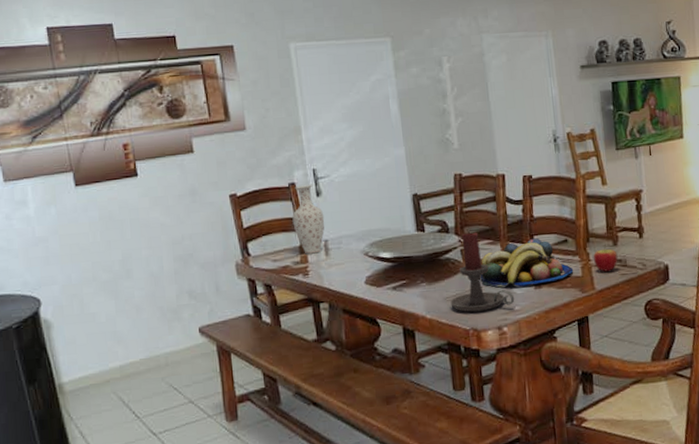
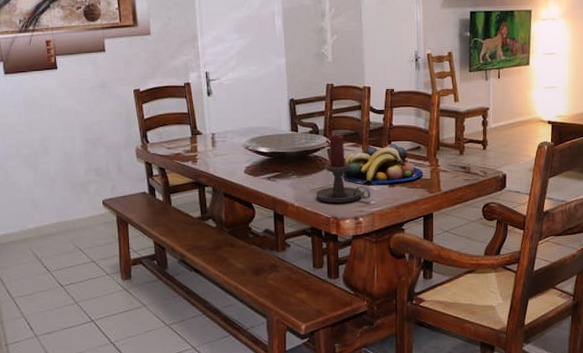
vase: present [292,185,325,254] -> none [186,85,213,145]
apple: present [593,242,618,272] -> none [441,151,463,176]

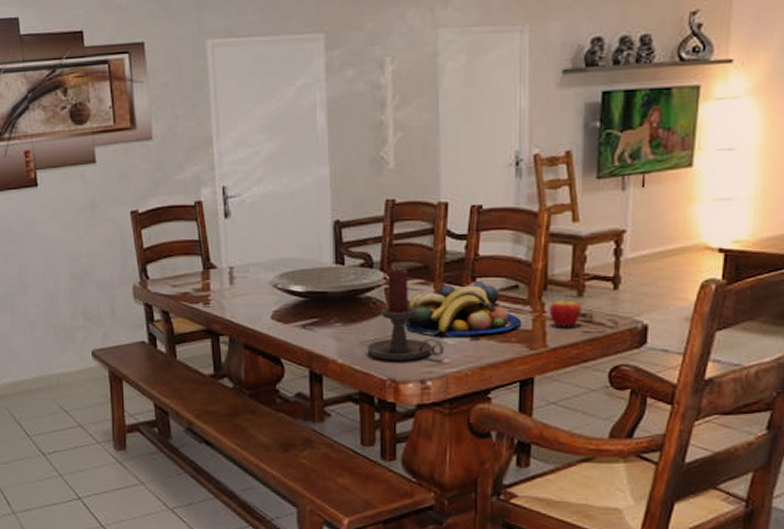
apple: none [441,151,463,176] -> present [549,292,582,327]

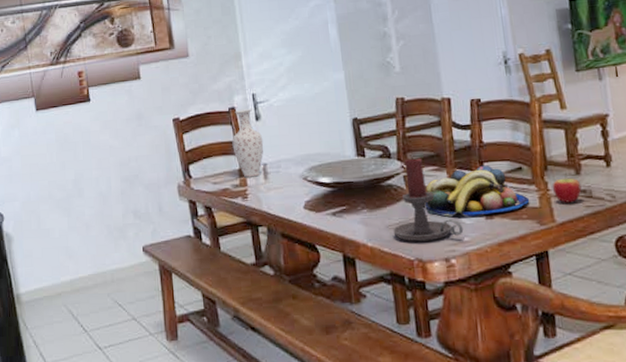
vase: none [196,204,232,281] -> present [232,109,264,178]

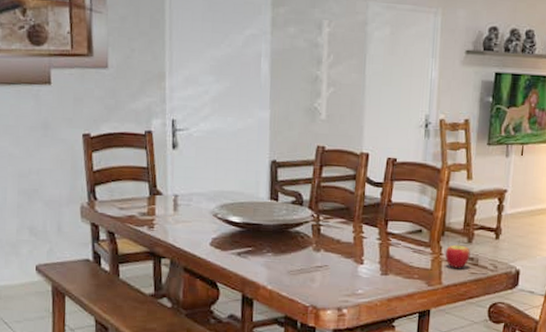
vase: present [232,109,264,178] -> none [144,135,178,207]
candle holder: present [393,158,464,242] -> none [294,208,359,290]
fruit bowl: present [425,165,530,217] -> none [328,223,423,271]

